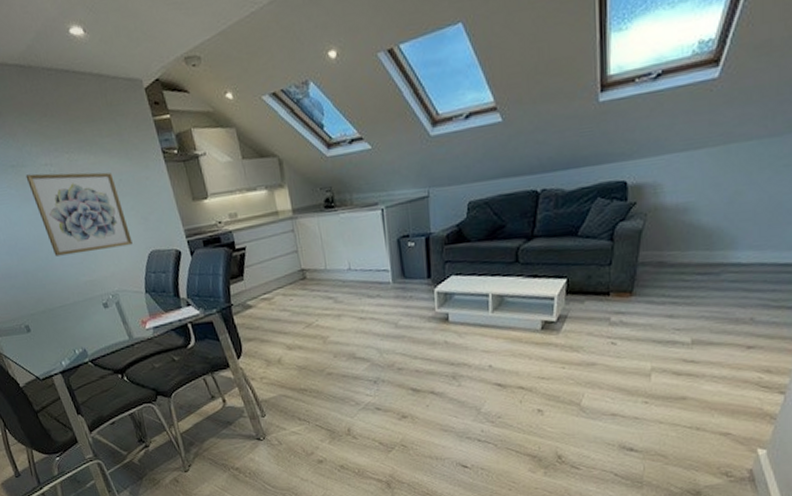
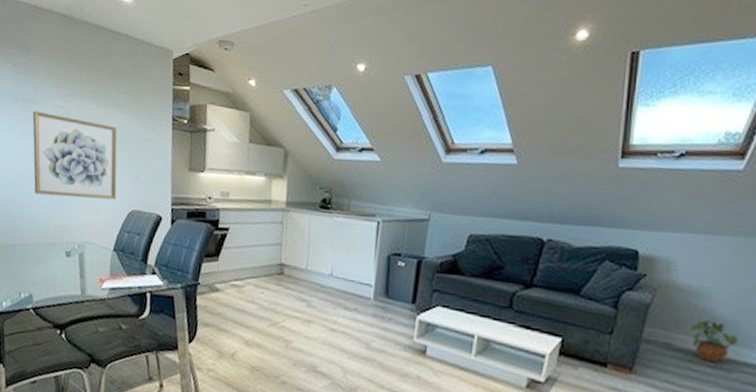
potted plant: none [681,229,724,270] -> present [691,317,738,362]

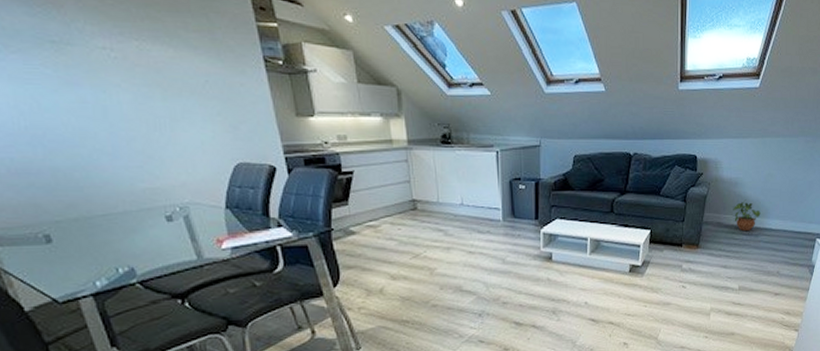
wall art: present [32,111,118,200] -> none [71,55,215,156]

